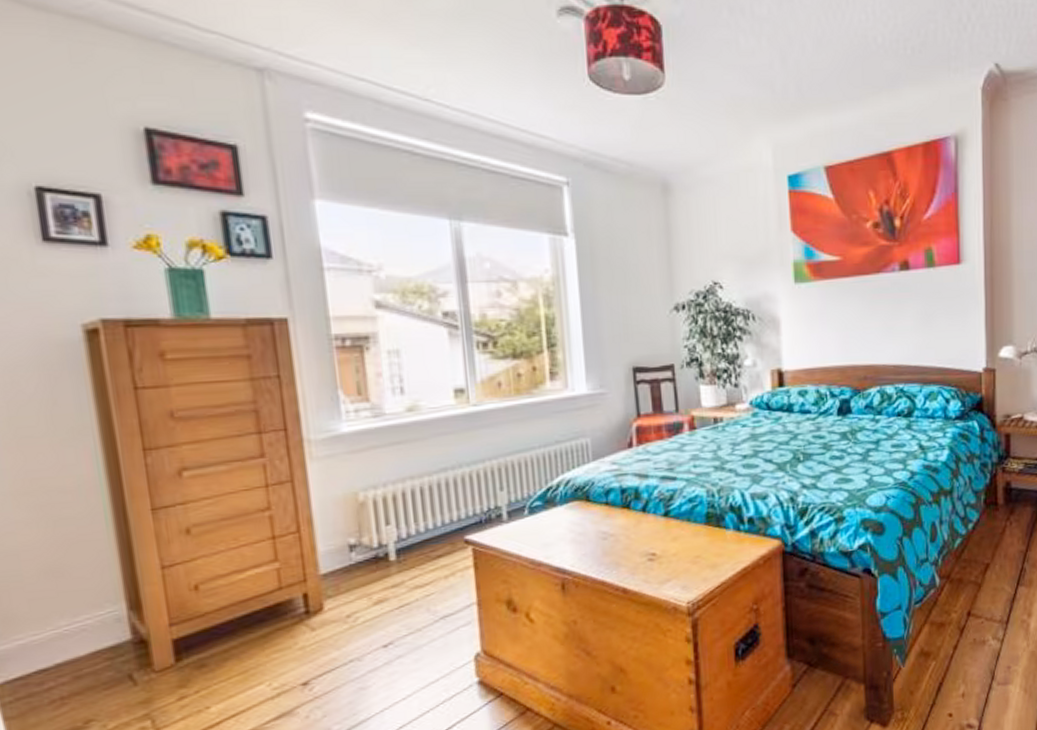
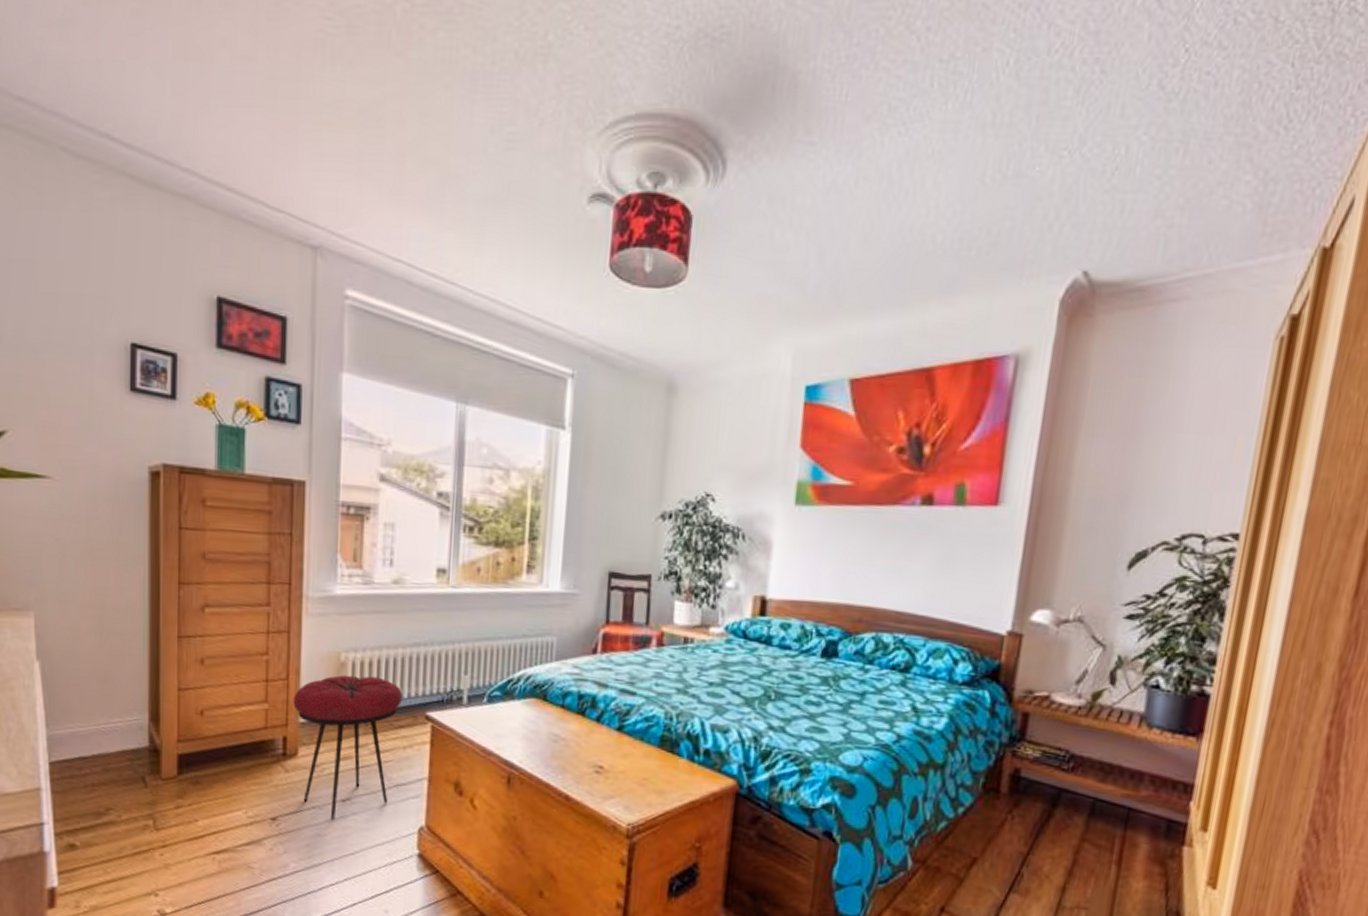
stool: none [309,510,437,670] -> present [293,674,403,821]

